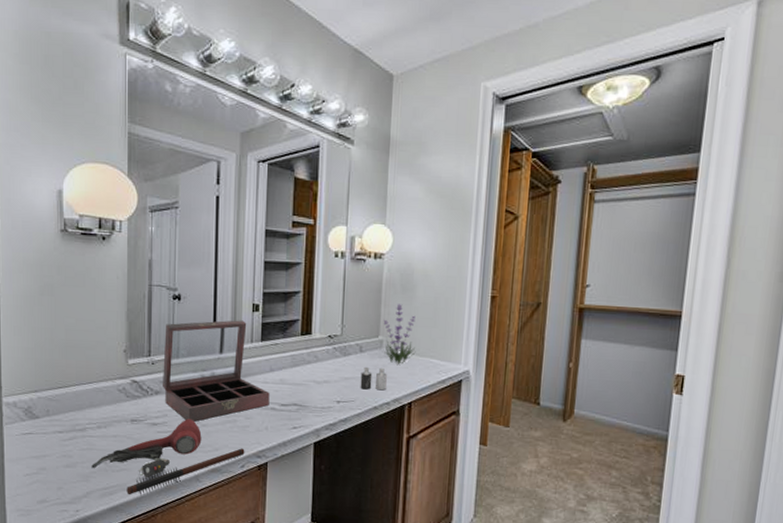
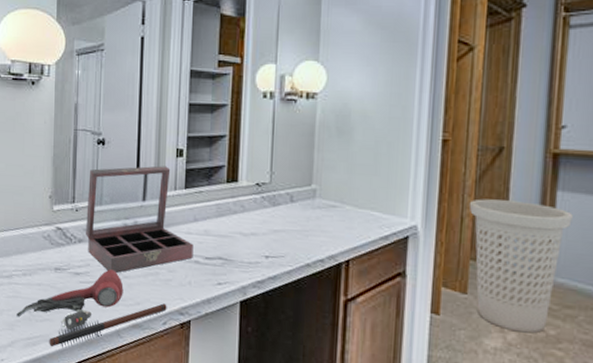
candle: present [360,366,387,391] -> none [291,218,321,246]
plant: present [381,304,416,364] -> none [315,148,354,217]
laundry basket: none [512,346,593,457] -> present [468,198,573,334]

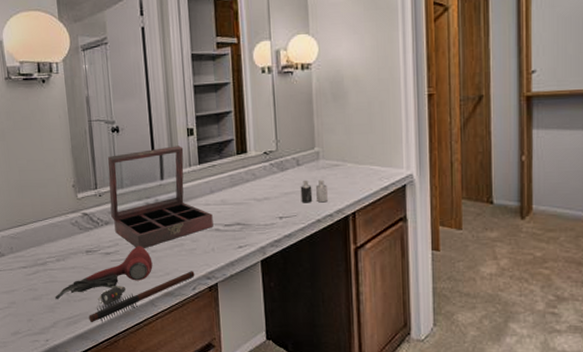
candle: none [291,218,321,246] -> present [300,179,328,203]
laundry basket: present [468,198,573,334] -> none [456,142,548,258]

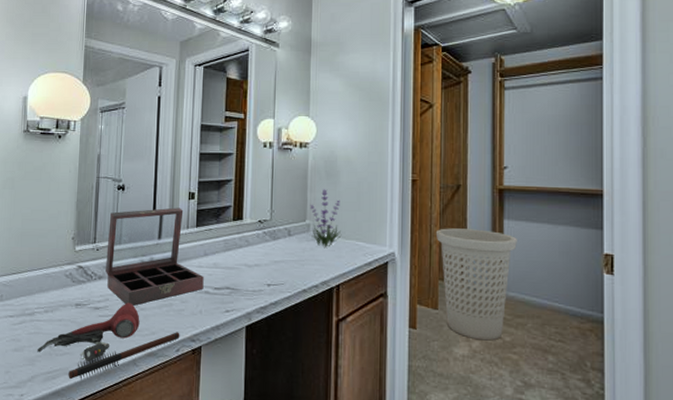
candle: present [300,179,328,203] -> none [289,250,315,273]
plant: none [317,113,354,175] -> present [309,189,342,247]
laundry basket: none [456,142,548,258] -> present [435,228,517,341]

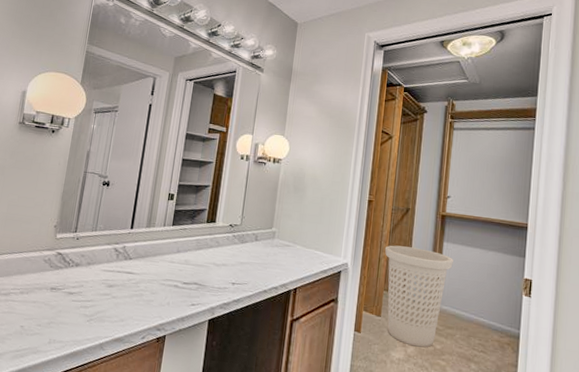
hair dryer: present [37,303,140,362] -> none [9,290,111,343]
hairbrush: present [68,332,180,381] -> none [36,320,147,360]
jewelry box: present [106,207,204,306] -> none [83,205,175,293]
plant: present [309,189,342,247] -> none [274,201,304,254]

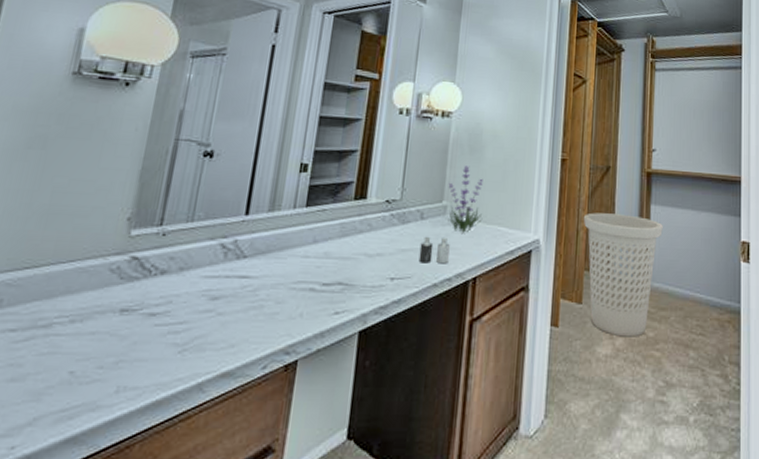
candle: none [253,253,277,276] -> present [418,236,450,264]
plant: none [274,201,304,254] -> present [445,165,483,233]

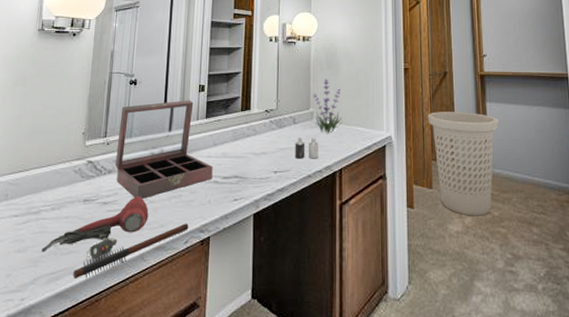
hair dryer: none [49,305,216,391] -> present [41,196,149,260]
hairbrush: none [94,342,270,419] -> present [73,223,189,280]
jewelry box: none [172,181,310,309] -> present [115,100,213,199]

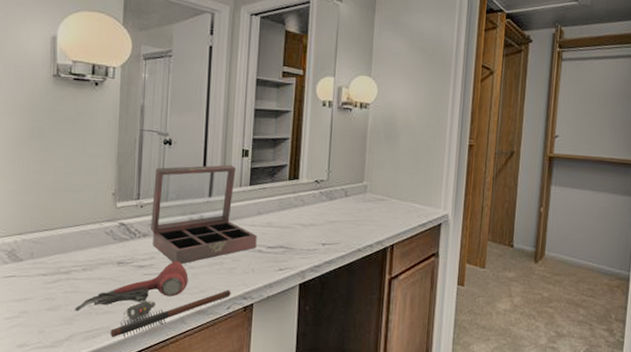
candle: present [295,137,318,159] -> none [345,210,371,234]
plant: present [313,79,343,134] -> none [366,151,398,208]
laundry basket: present [427,112,499,216] -> none [487,192,562,297]

